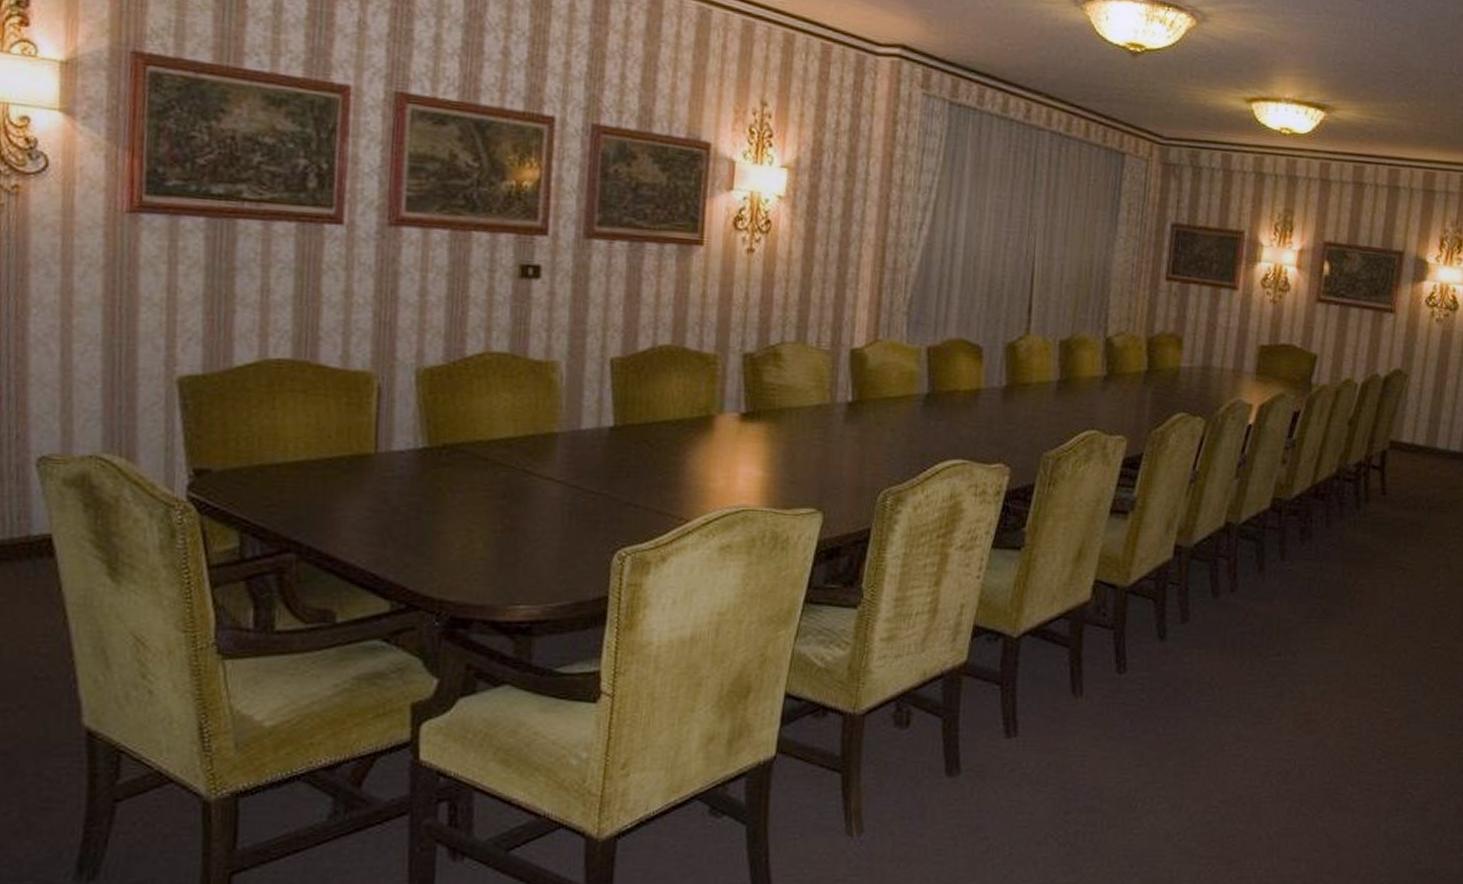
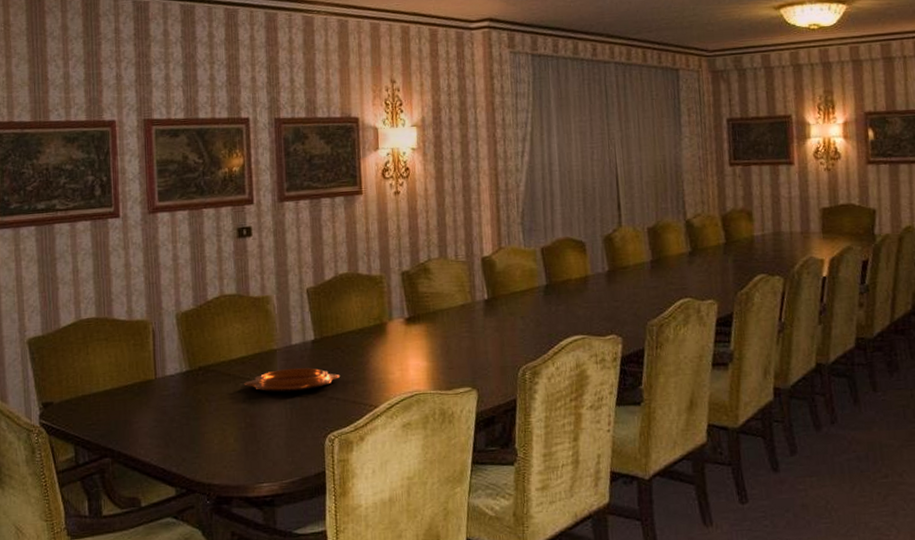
decorative bowl: none [506,460,644,491] -> present [244,368,341,393]

